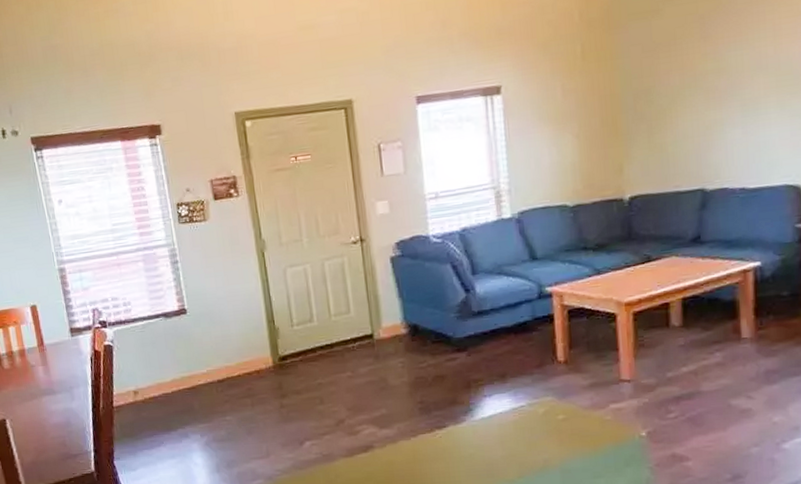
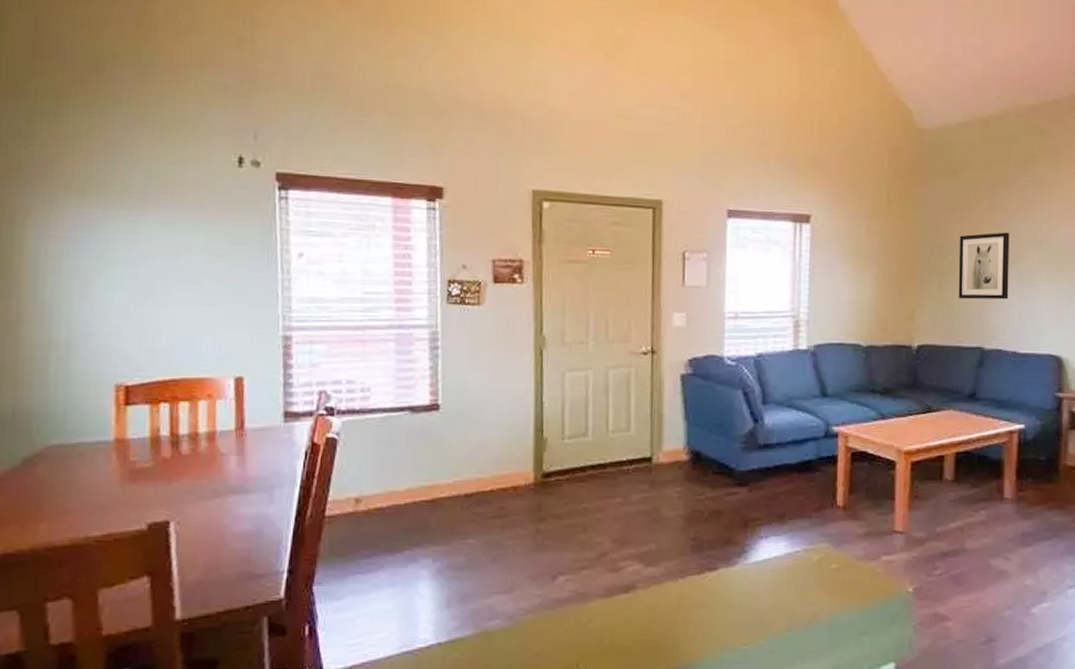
wall art: none [667,63,731,143] -> present [958,232,1010,300]

